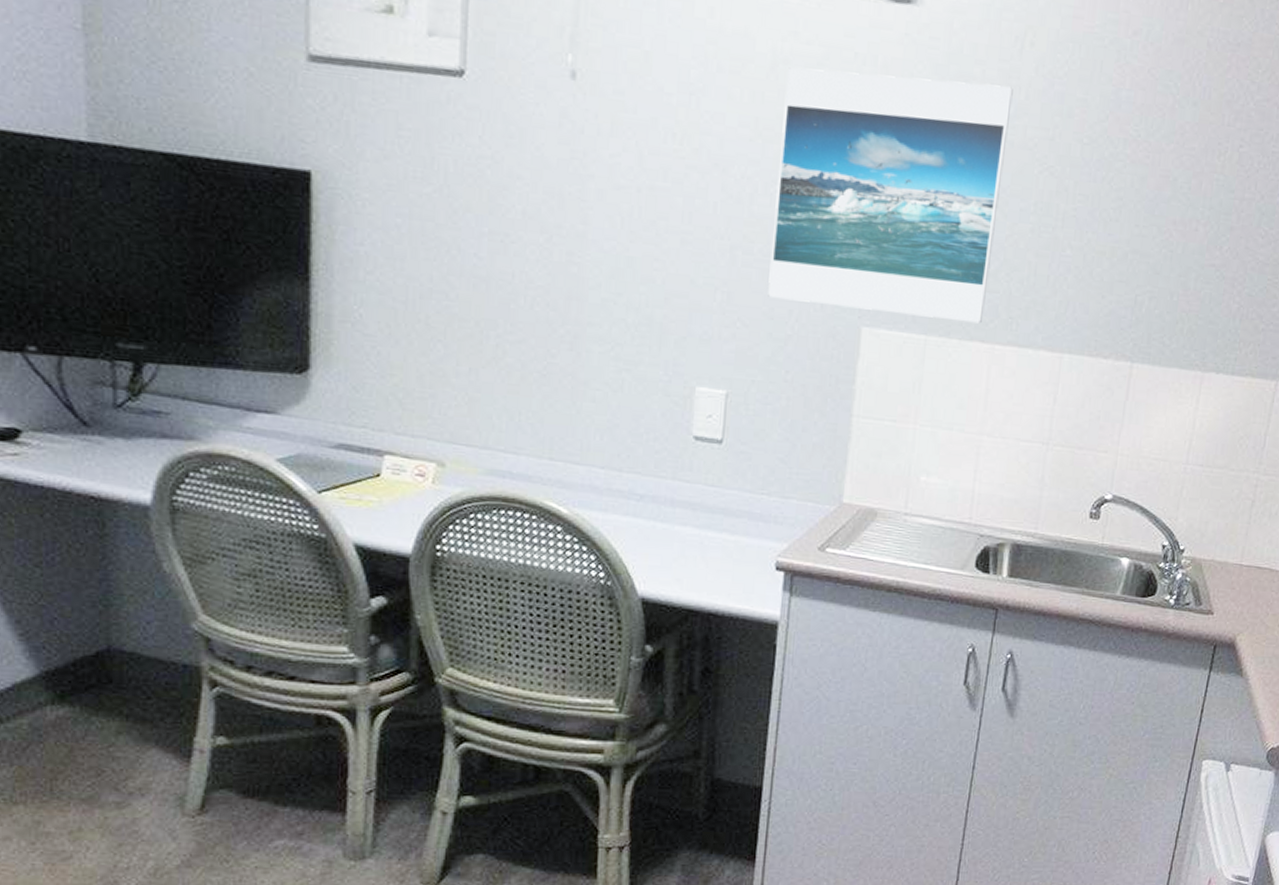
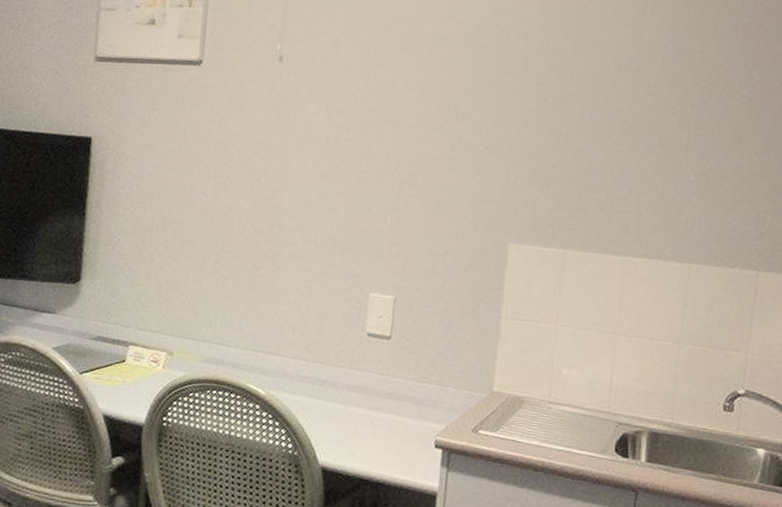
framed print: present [768,67,1013,324] -> none [429,42,637,239]

